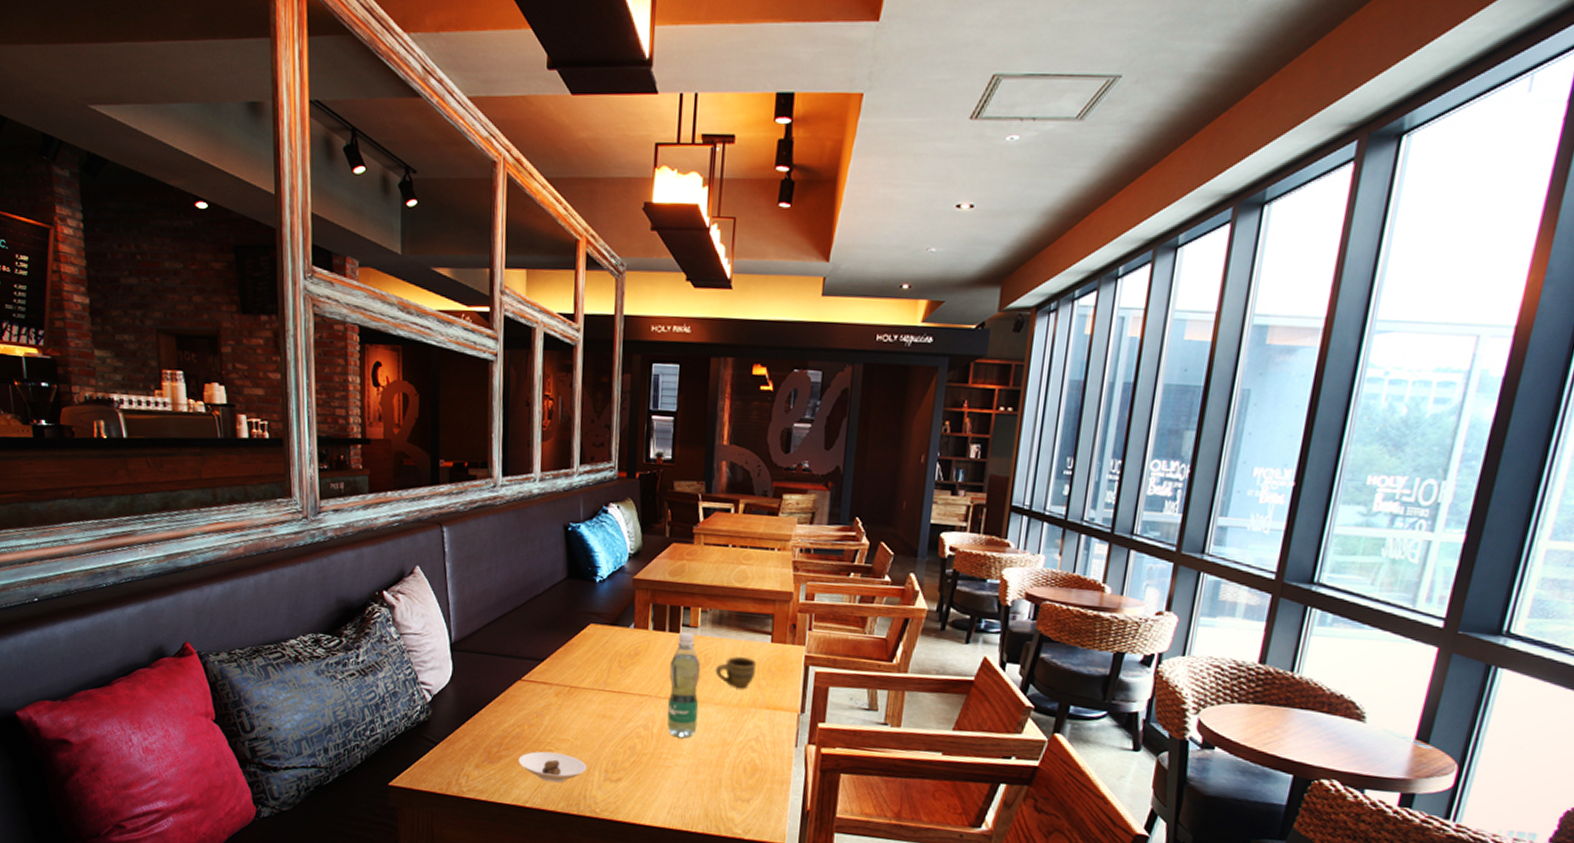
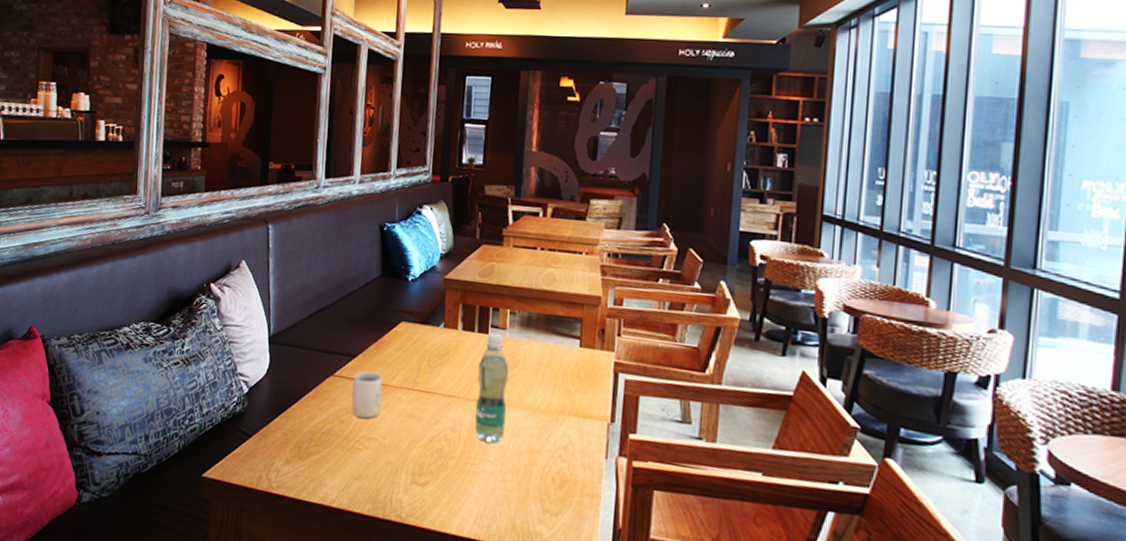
saucer: present [518,751,587,783] -> none [327,449,394,484]
mug: none [540,674,573,721] -> present [351,371,383,419]
cup: present [715,656,757,689] -> none [523,360,566,394]

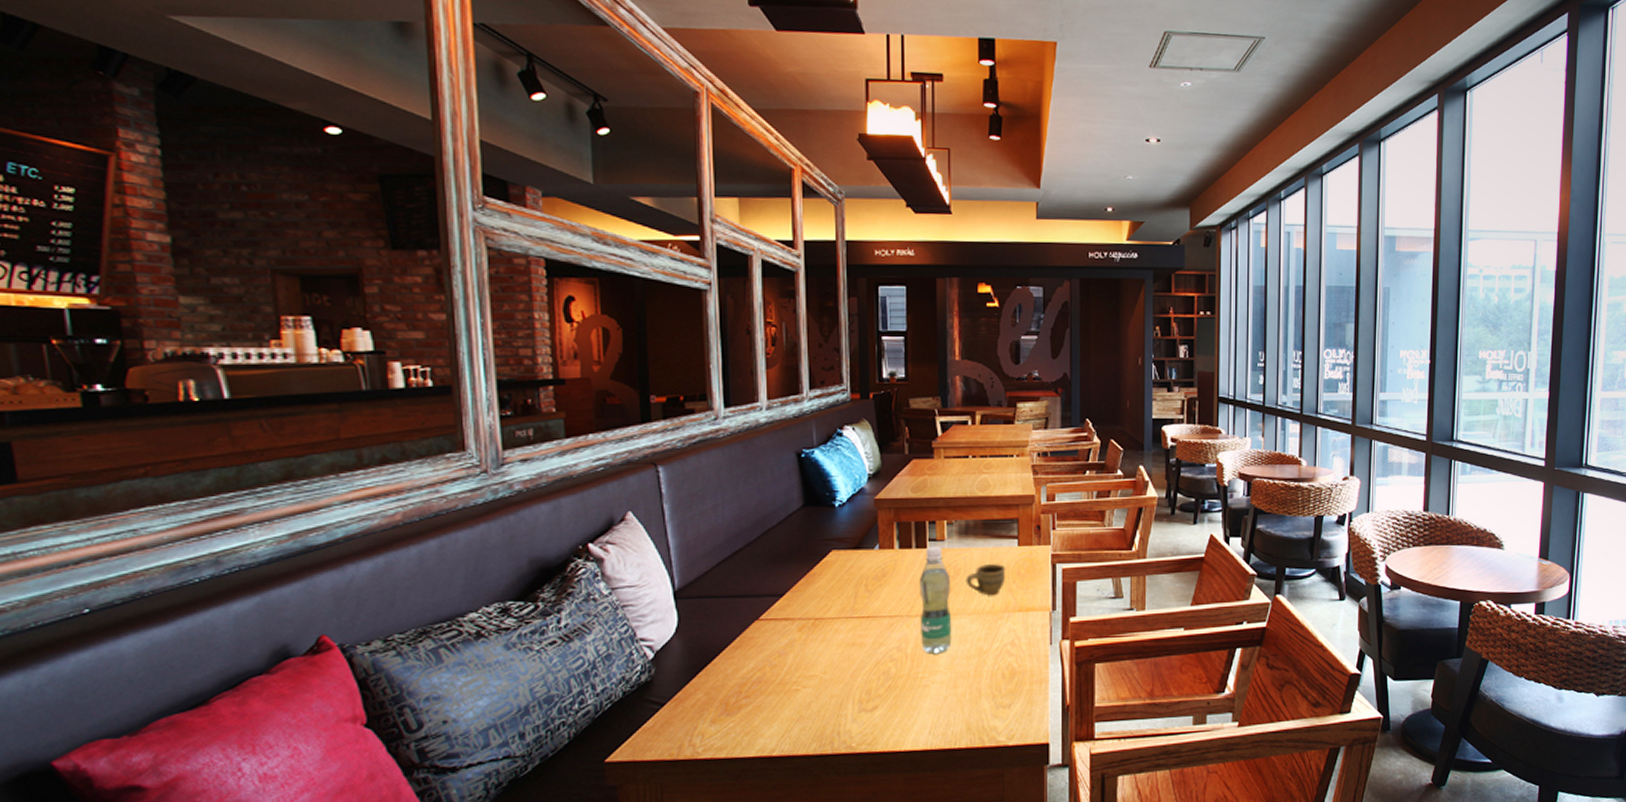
mug: present [351,371,383,419] -> none [781,608,817,658]
cup: none [523,360,566,394] -> present [965,564,1006,596]

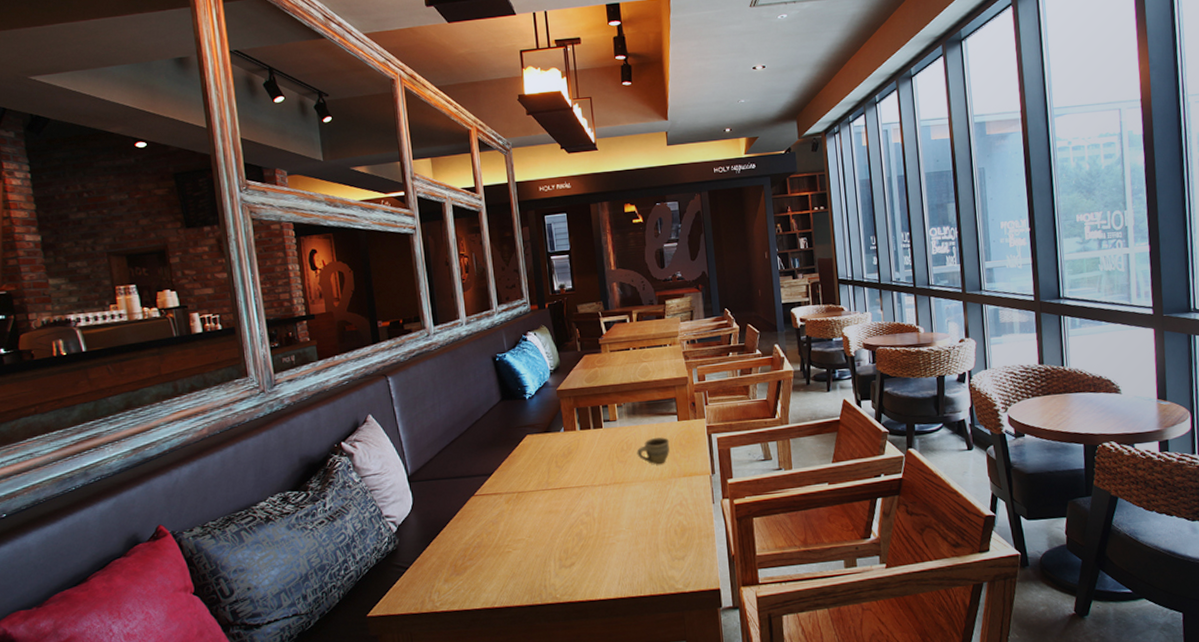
bottle: present [919,545,952,654] -> none [599,425,630,517]

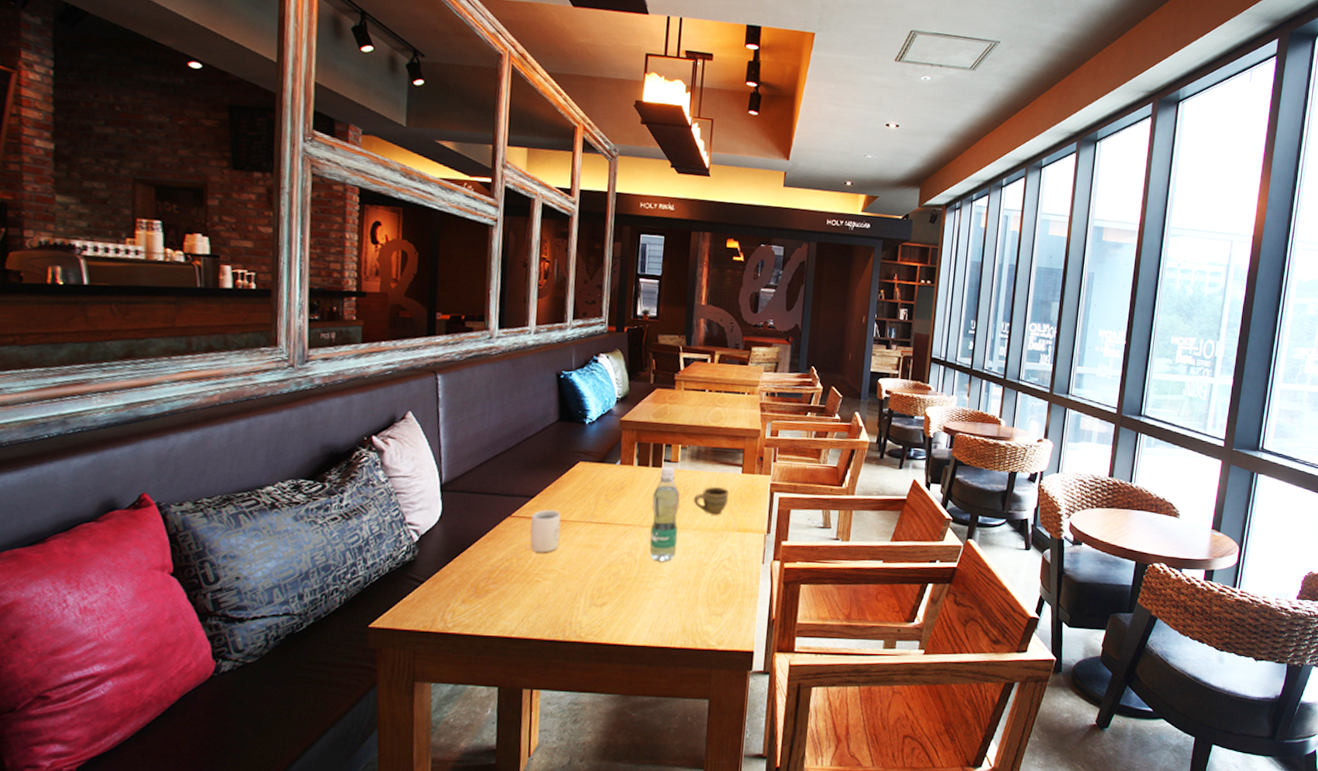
mug: none [492,484,522,526] -> present [529,510,562,553]
bottle: none [599,425,630,517] -> present [649,466,680,562]

